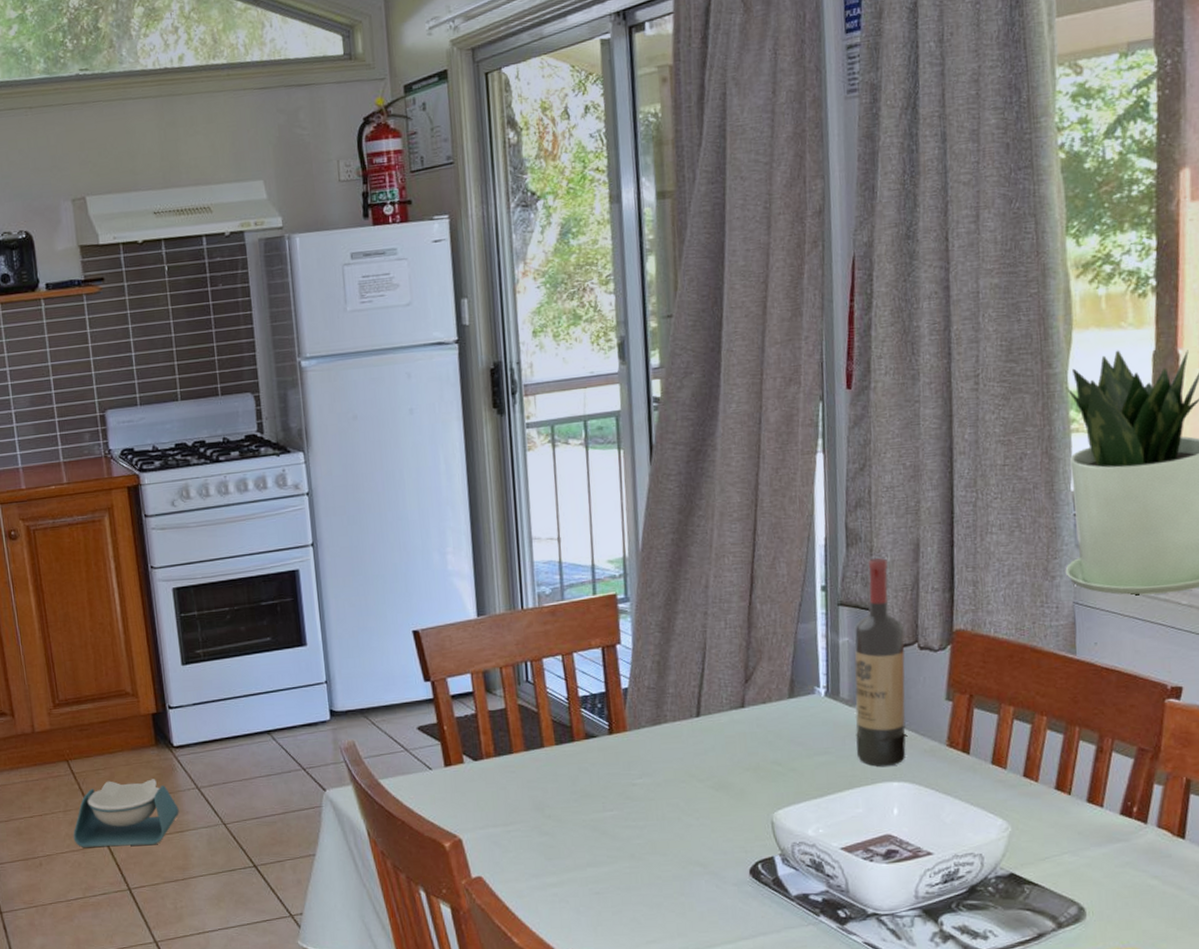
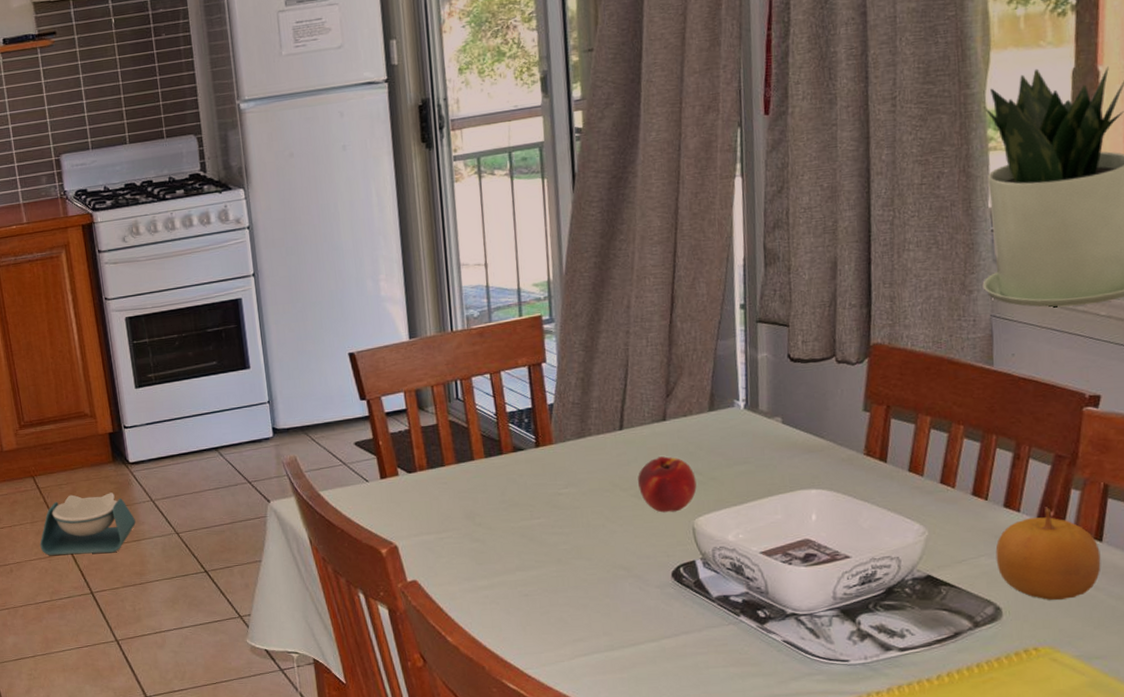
peach: none [715,745,776,806] -> present [638,456,697,513]
wine bottle: present [854,558,906,766] -> none [772,276,824,475]
fruit: none [1079,803,1184,900] -> present [995,508,1101,600]

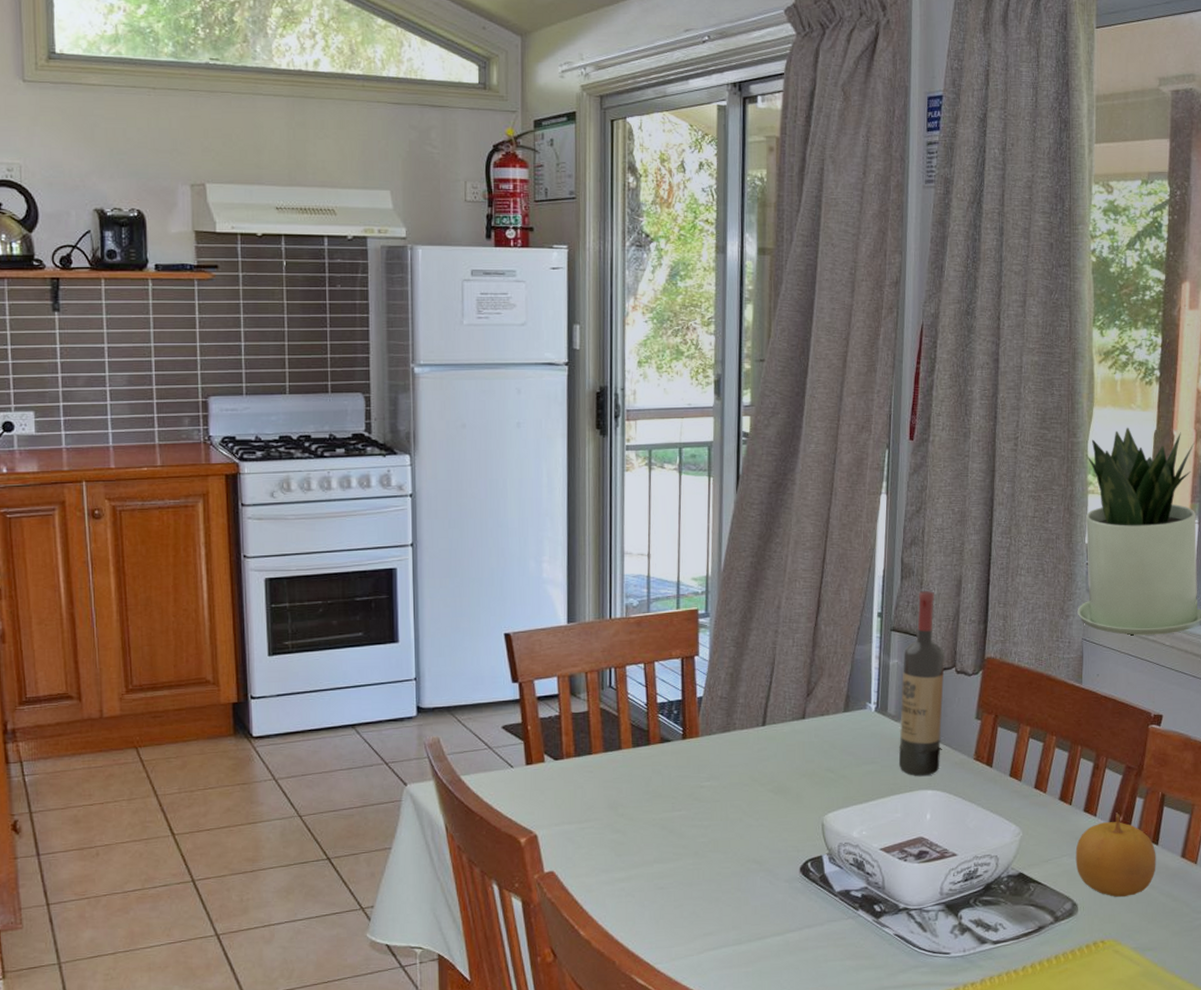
pet bowl: present [40,492,136,555] -> none [136,769,253,837]
peach: present [638,456,697,513] -> none [776,753,828,808]
wine bottle: none [772,276,824,475] -> present [898,591,945,776]

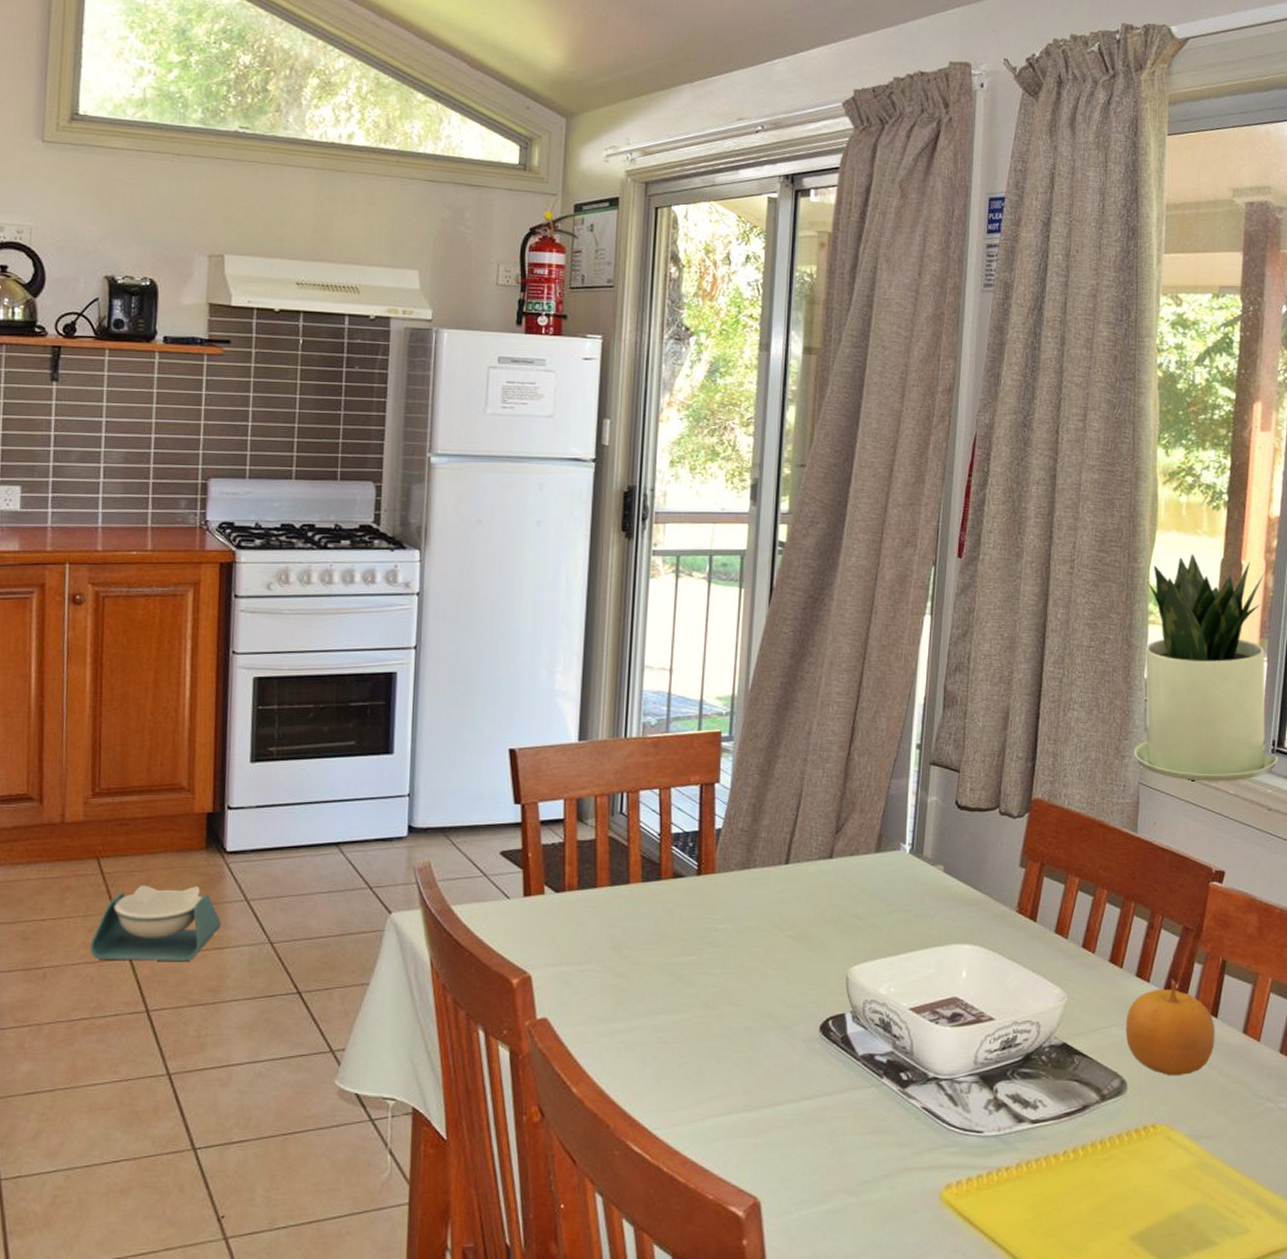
pet bowl: none [136,769,253,837] -> present [89,885,221,962]
wine bottle: present [898,591,945,776] -> none [933,723,988,928]

